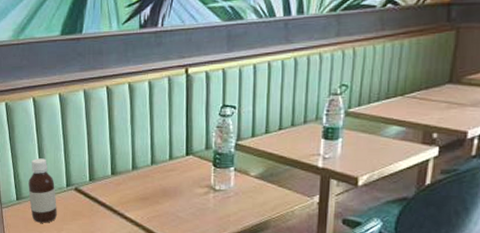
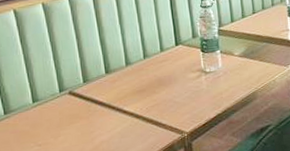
bottle: present [28,158,57,223] -> none [16,68,52,134]

